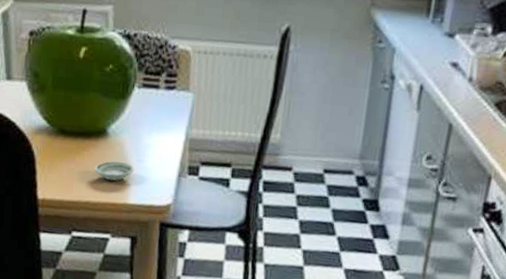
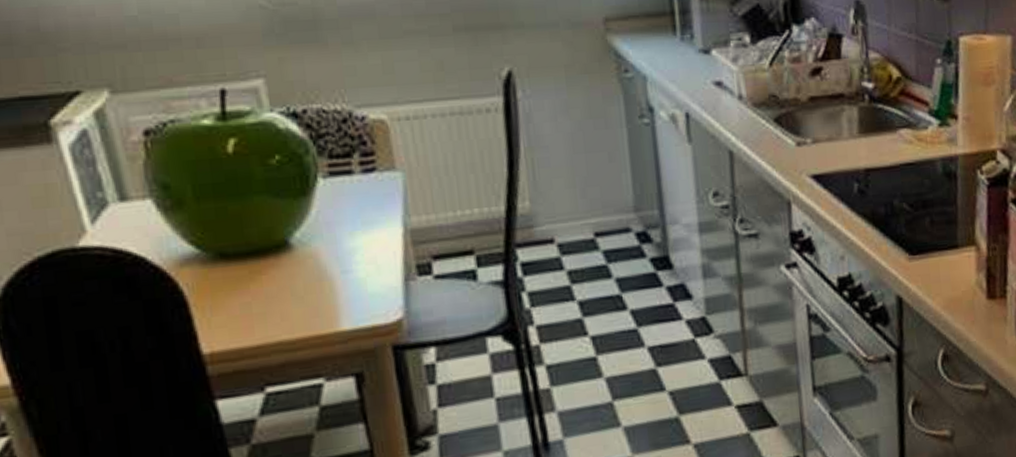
saucer: present [94,161,134,181] -> none [280,277,340,307]

